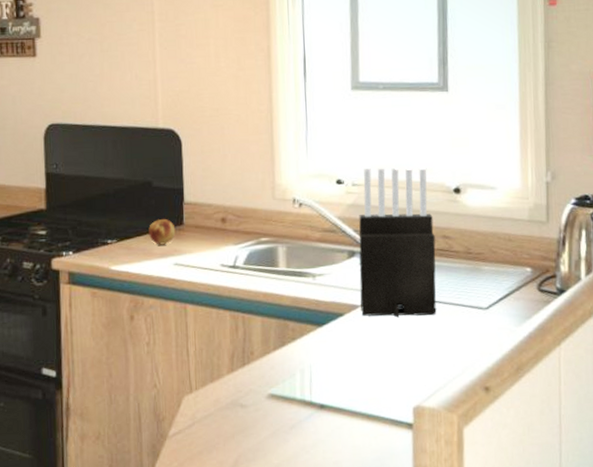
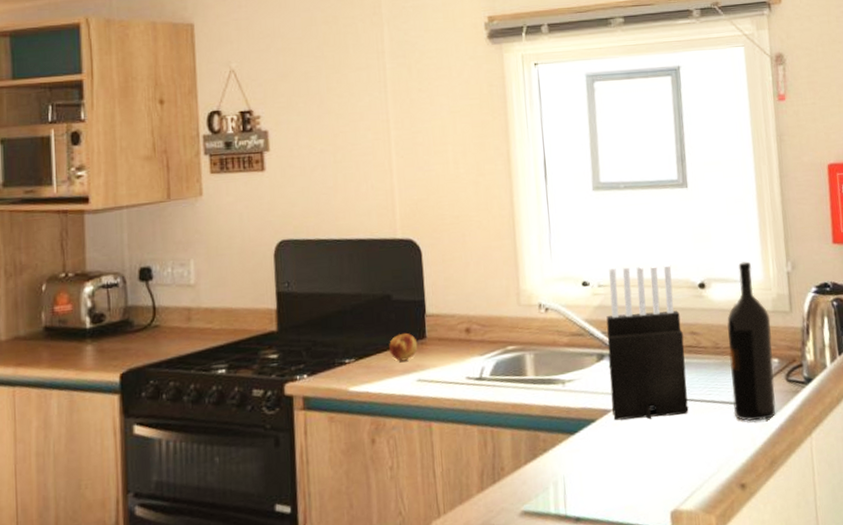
wine bottle: none [480,169,526,328] -> present [727,261,776,422]

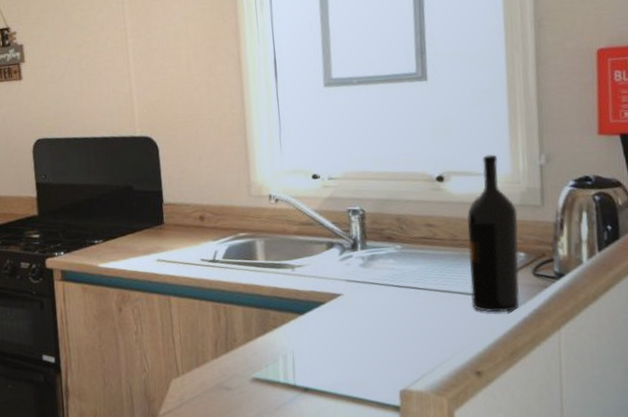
fruit: present [389,332,418,362] -> none [131,218,157,244]
knife block: present [606,264,689,421] -> none [336,157,422,305]

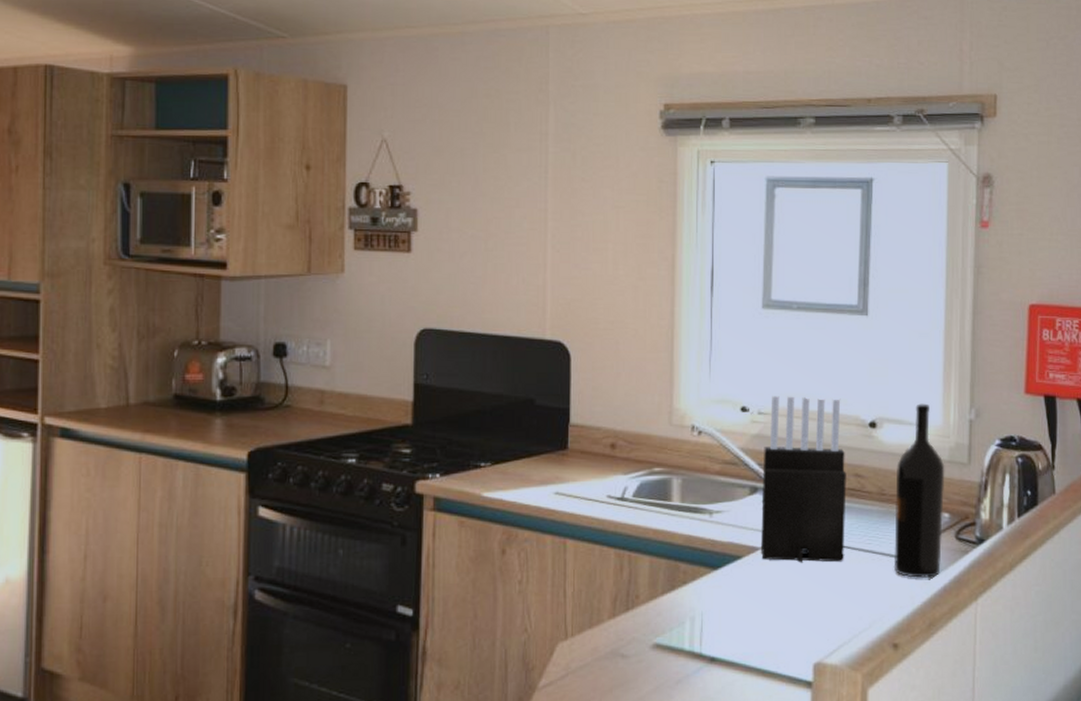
knife block: none [336,157,422,305] -> present [761,396,846,563]

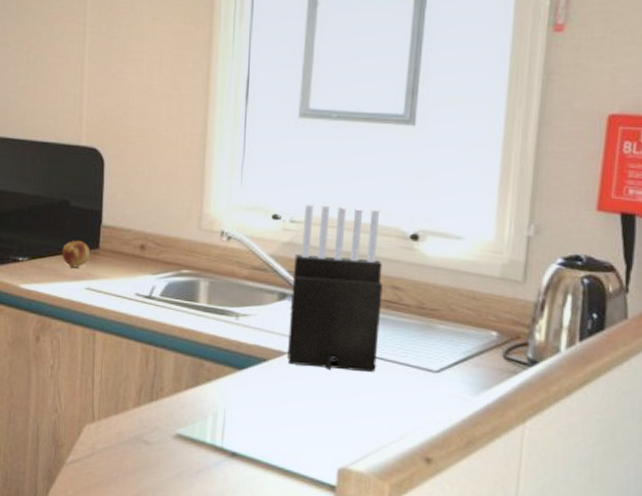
fruit: none [528,441,559,471] -> present [62,240,91,268]
wine bottle: present [893,403,945,578] -> none [430,217,496,396]

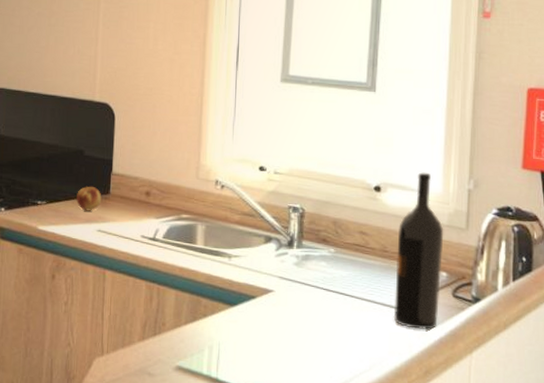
knife block: present [288,205,383,373] -> none [273,159,352,309]
wine bottle: none [430,217,496,396] -> present [393,172,444,330]

